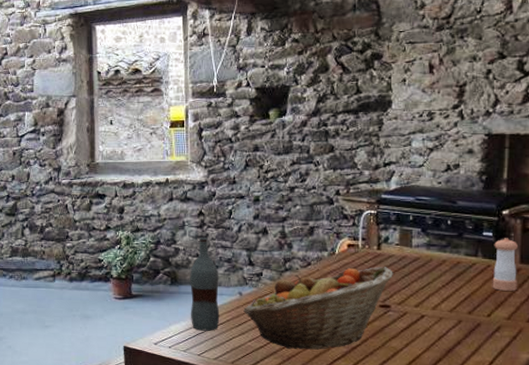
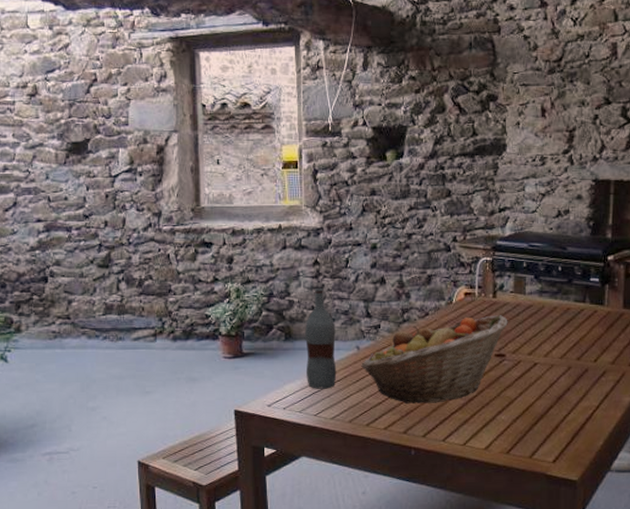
pepper shaker: present [492,238,518,291] -> none [598,283,621,336]

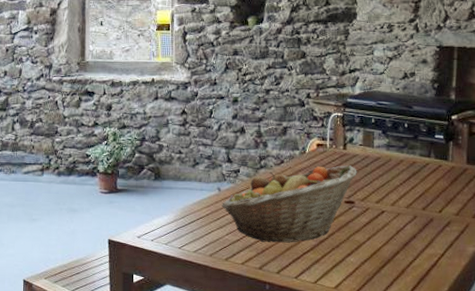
bottle: present [304,288,337,389] -> none [172,135,200,225]

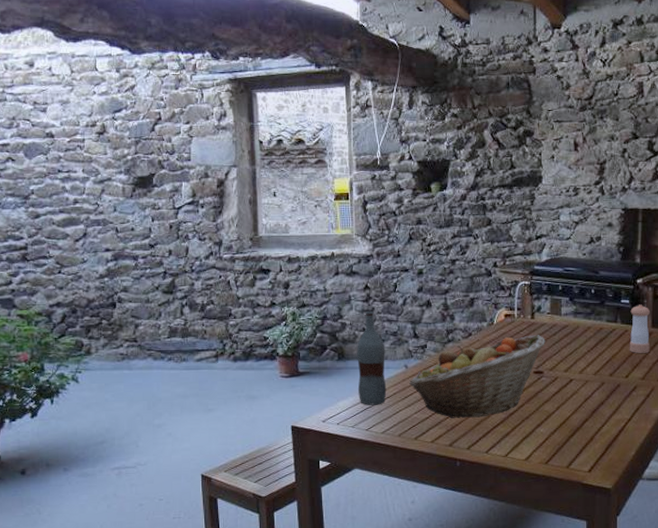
bottle: none [172,135,200,225] -> present [356,311,387,405]
pepper shaker: none [443,140,465,189] -> present [629,304,650,353]

